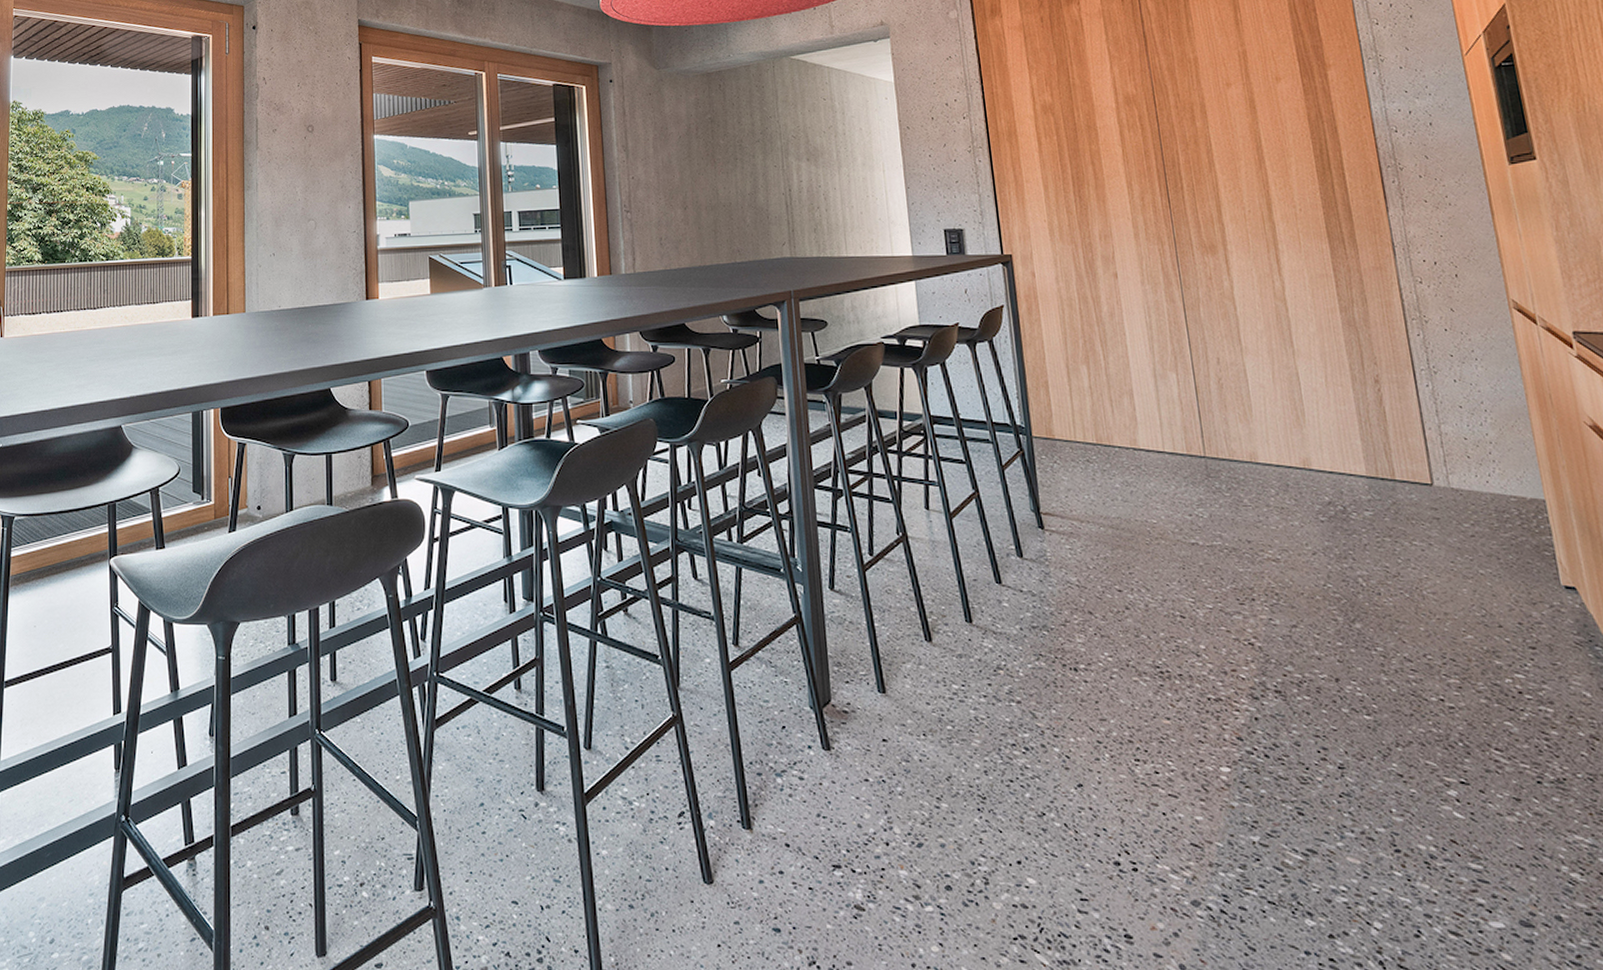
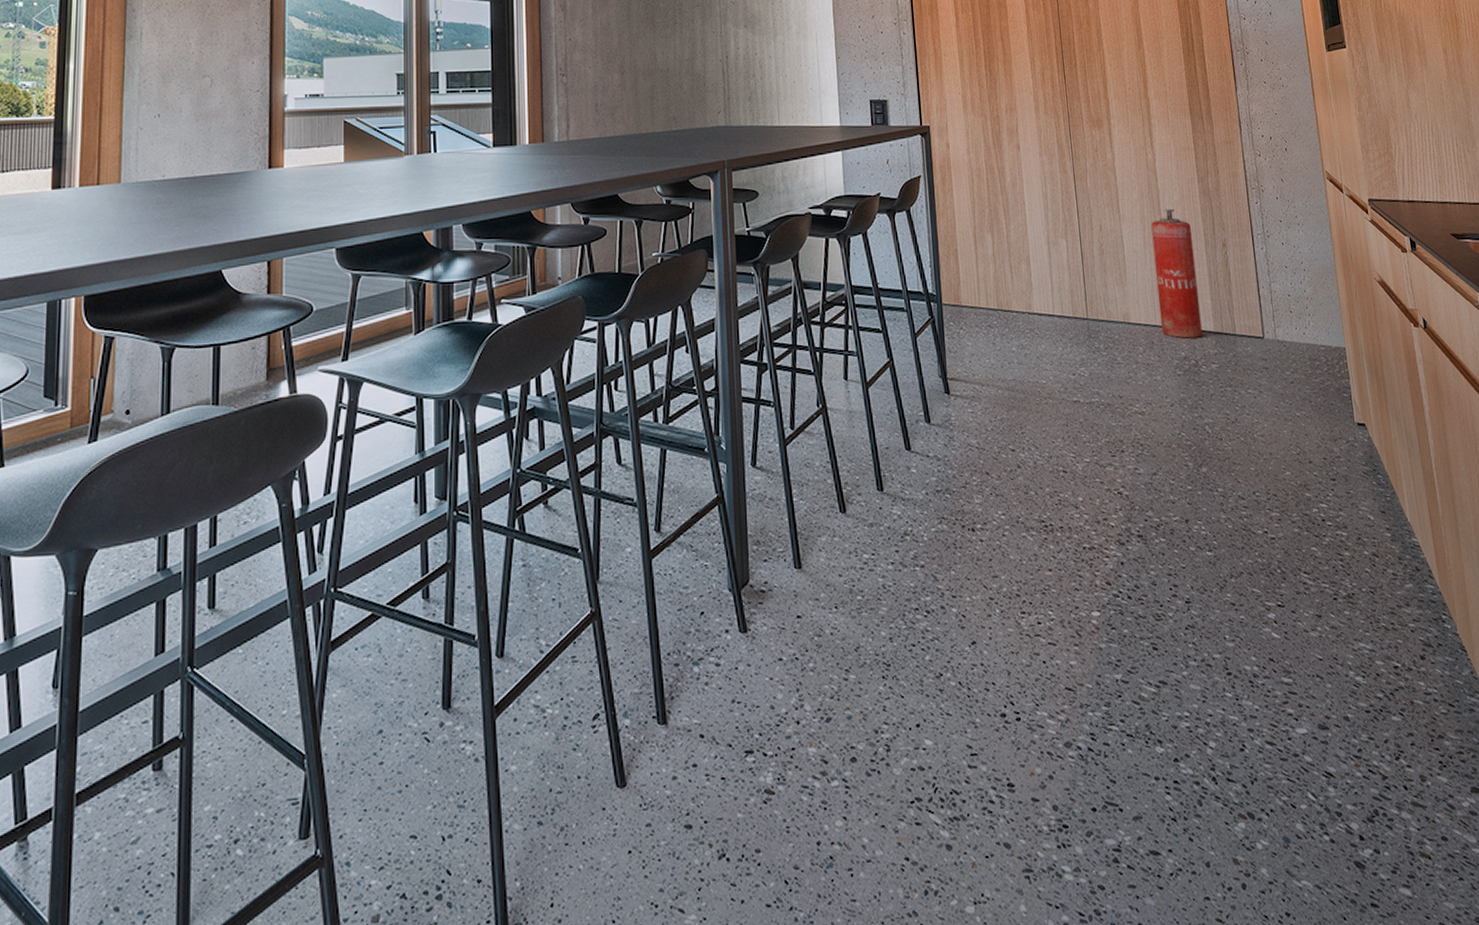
fire extinguisher: none [1281,341,1351,482] -> present [1151,208,1203,338]

